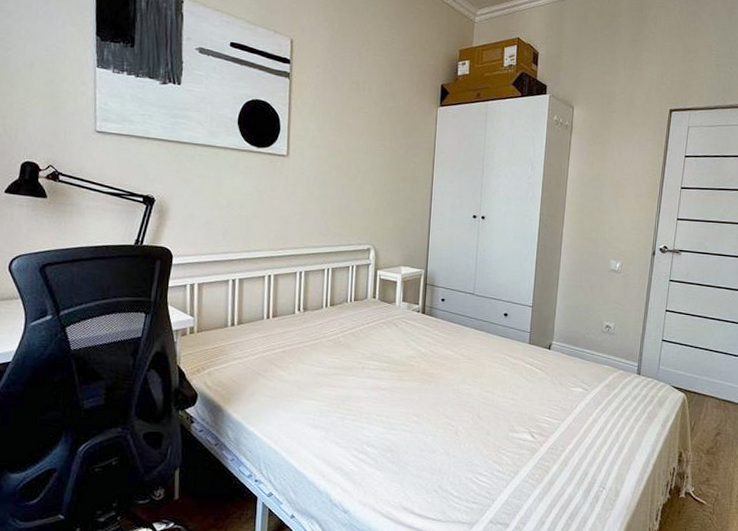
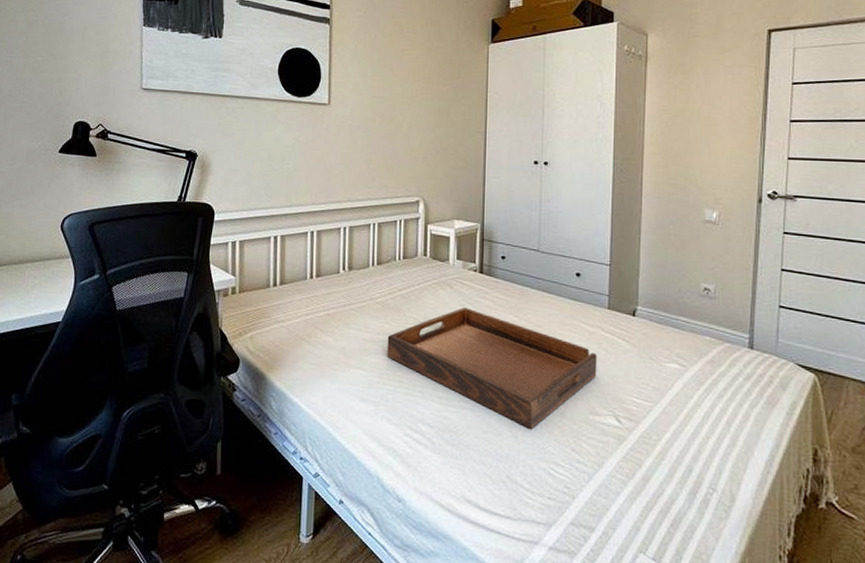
serving tray: none [337,344,518,446] -> present [386,307,597,429]

